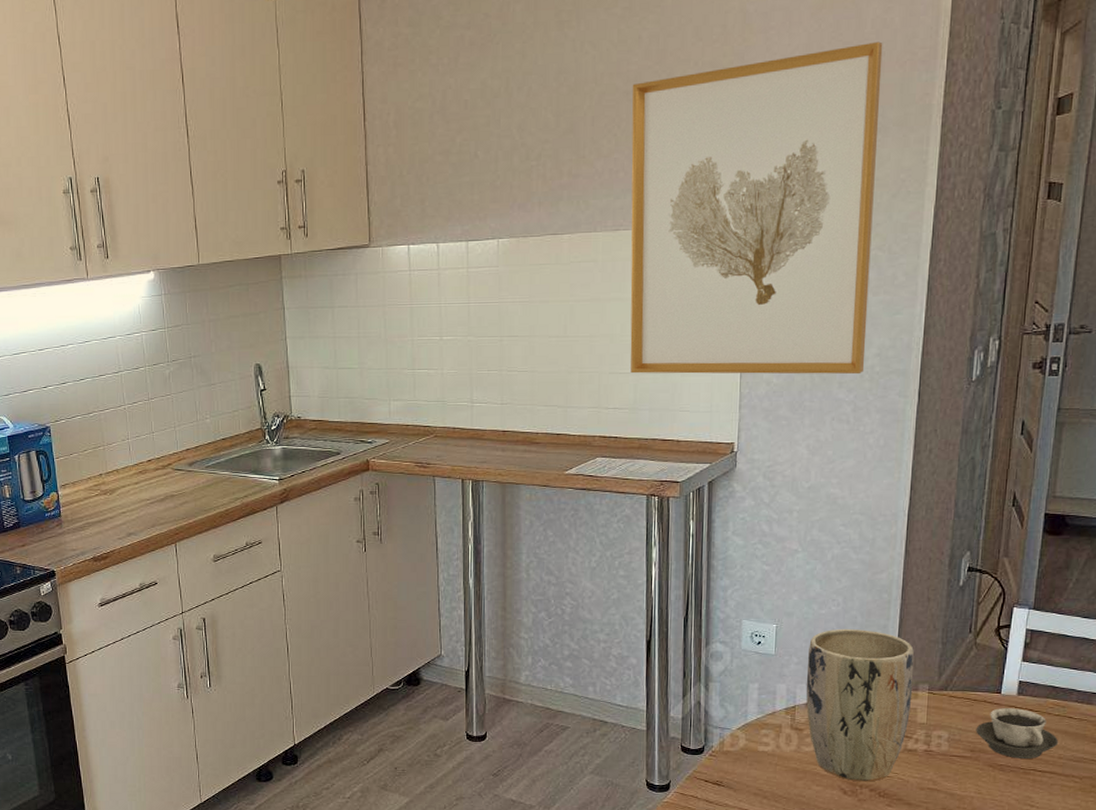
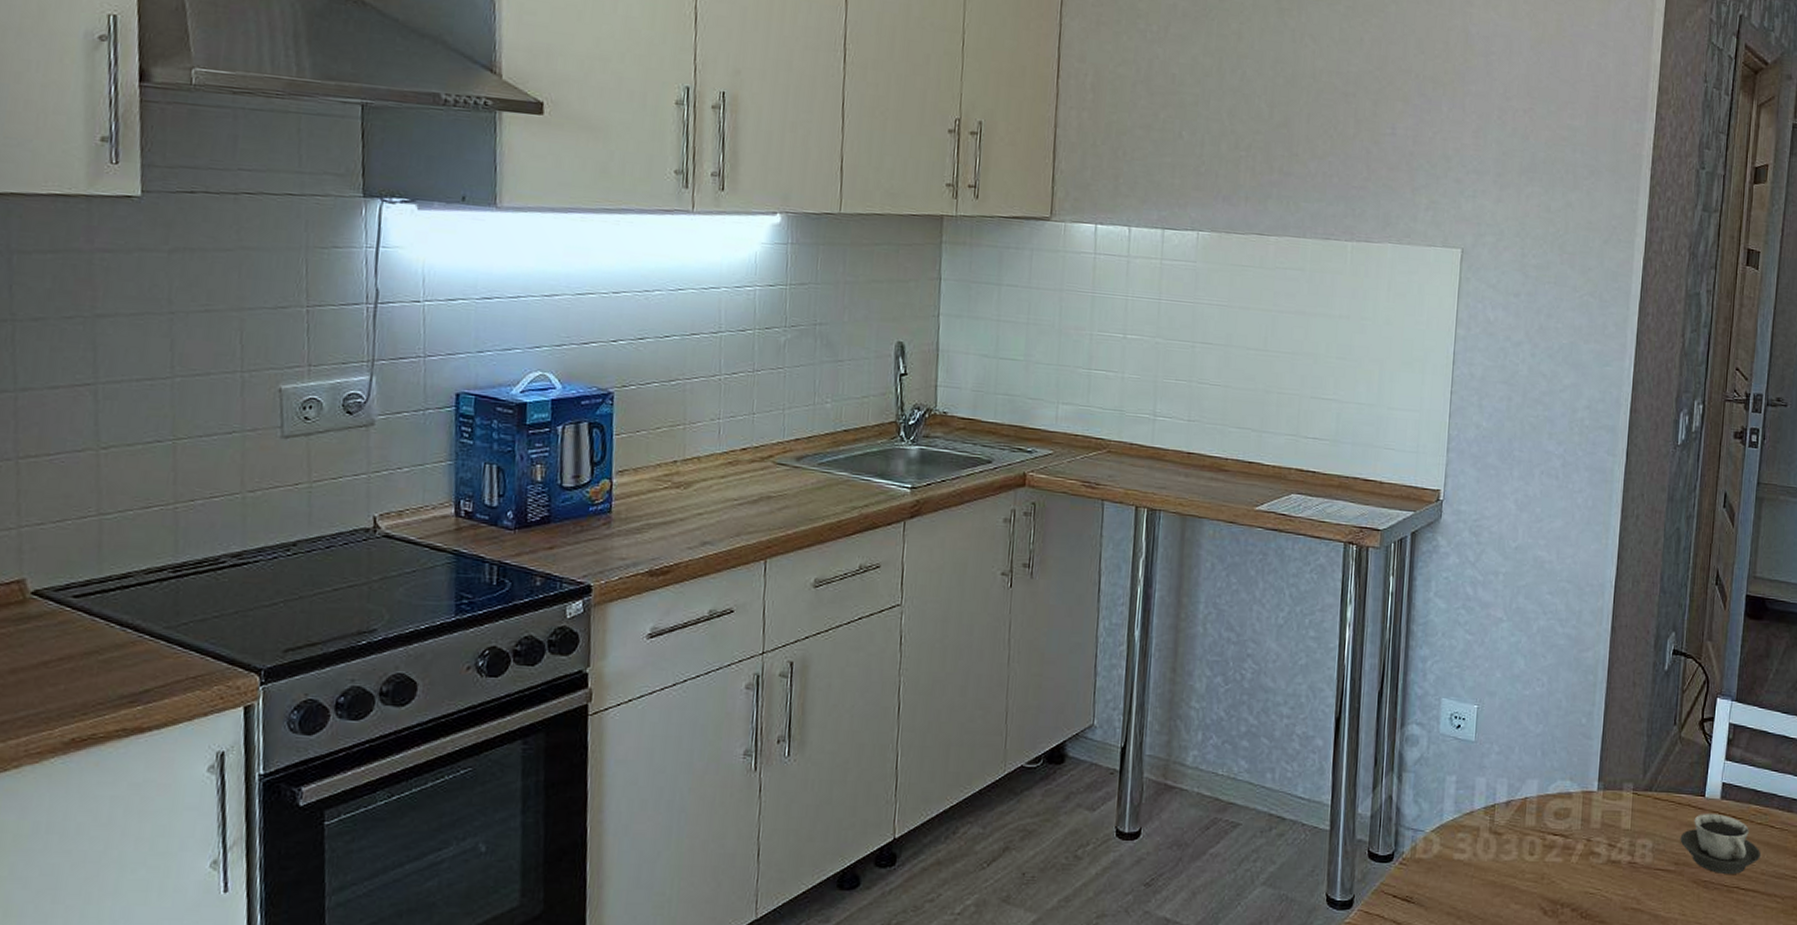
wall art: present [630,41,883,375] -> none [1334,84,1598,427]
plant pot: present [806,628,915,782] -> none [1506,713,1619,900]

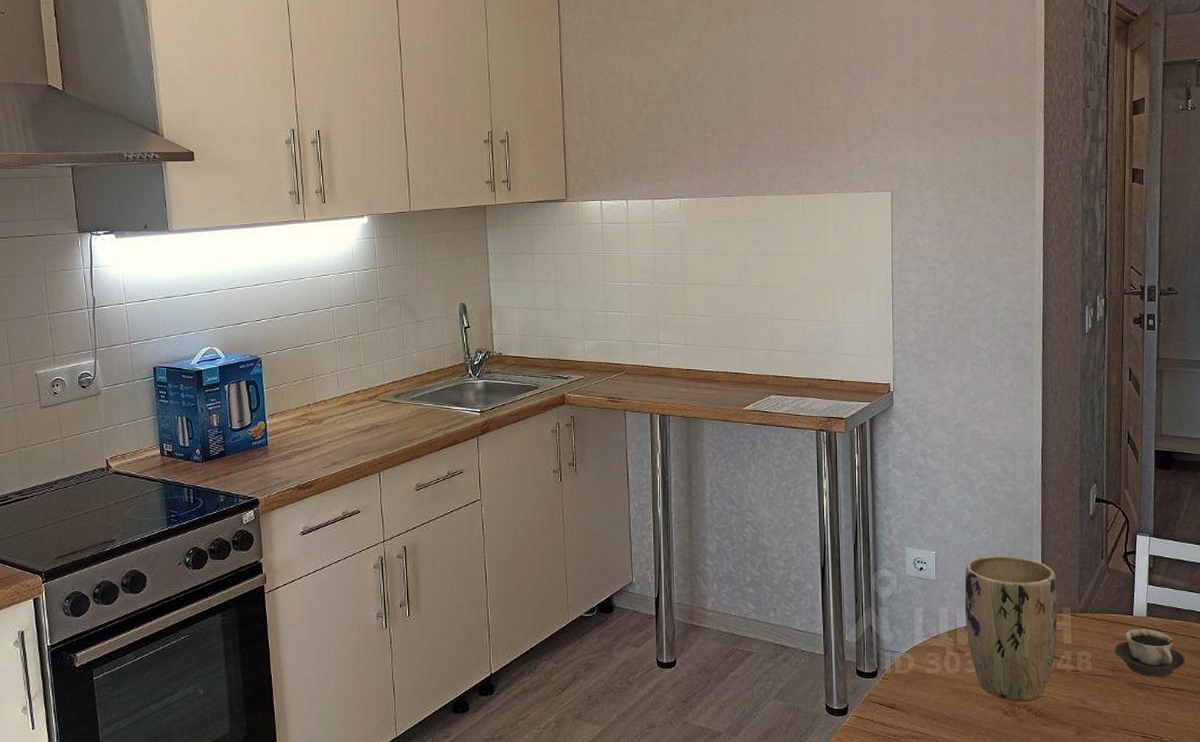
plant pot: none [1506,713,1619,900] -> present [964,555,1058,702]

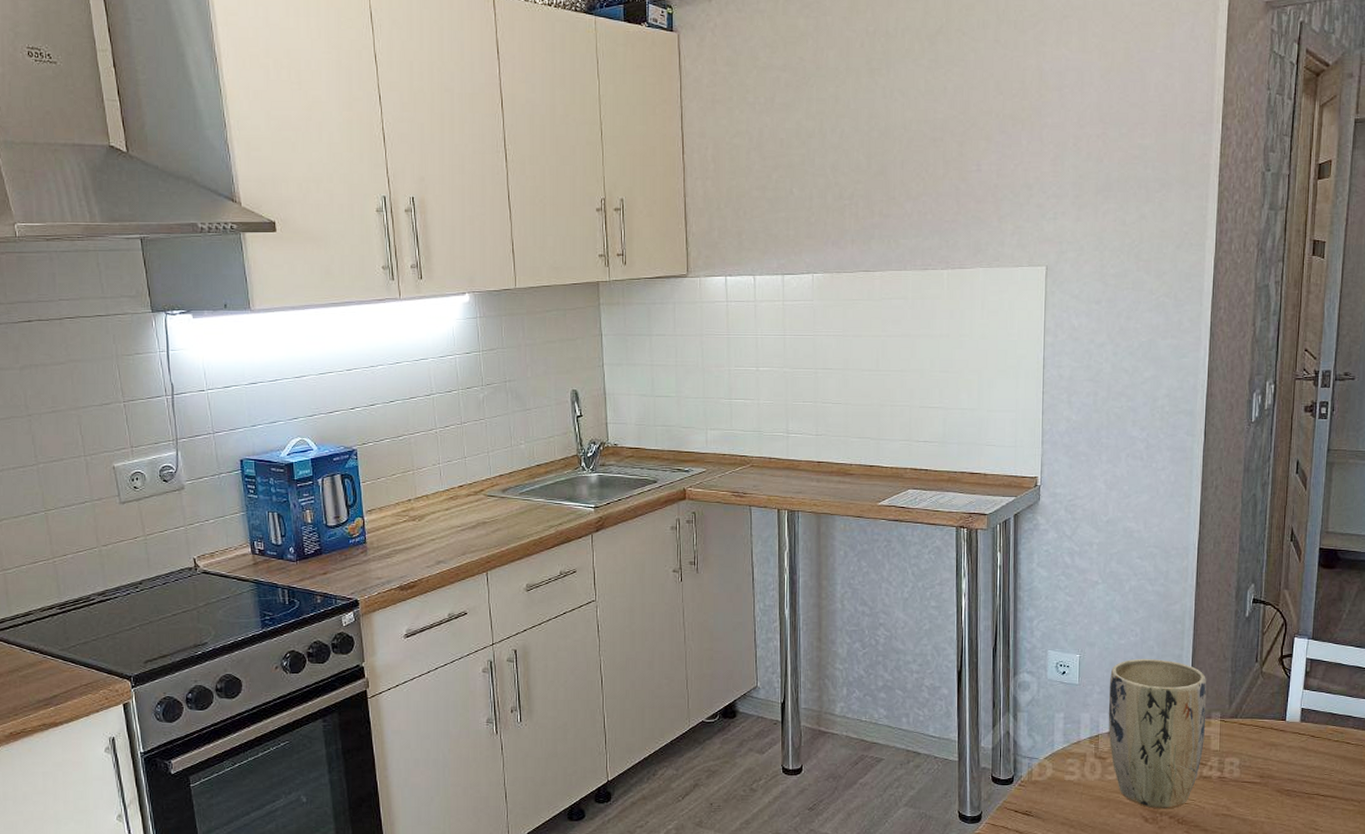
cup: present [1114,629,1186,677] -> none [1264,735,1339,784]

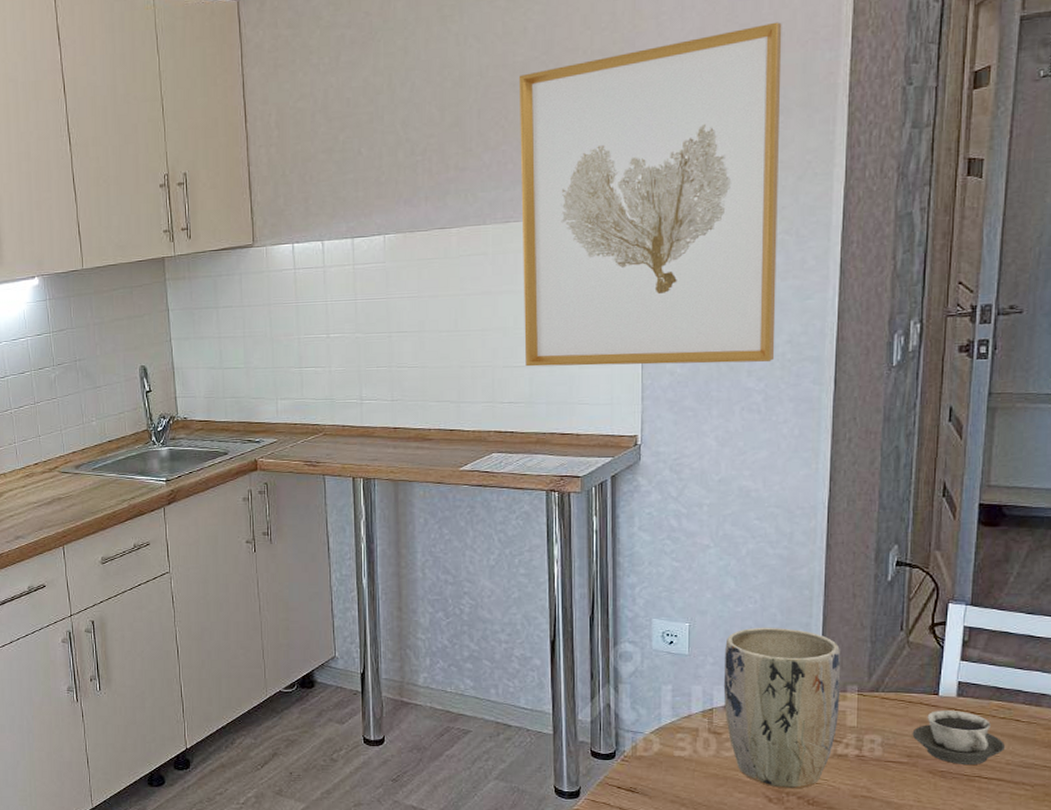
wall art: none [938,104,1165,414] -> present [518,22,782,367]
cup: none [1264,735,1339,784] -> present [912,711,1006,764]

